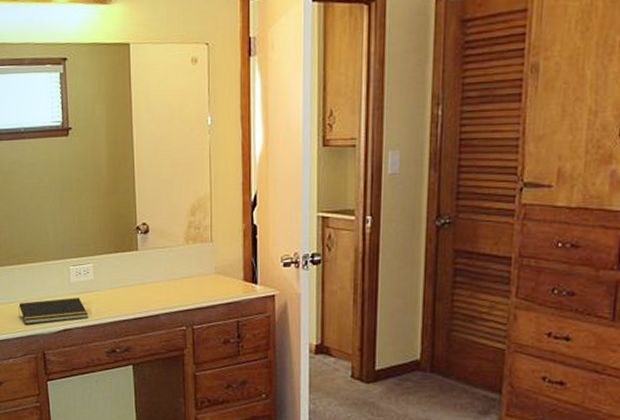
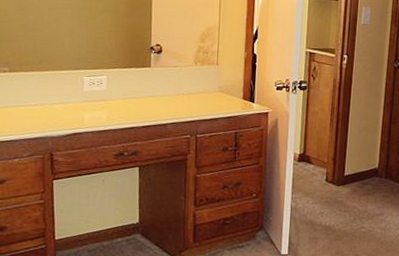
notepad: present [18,298,88,324] -> none [28,105,99,127]

